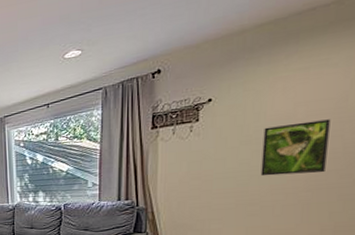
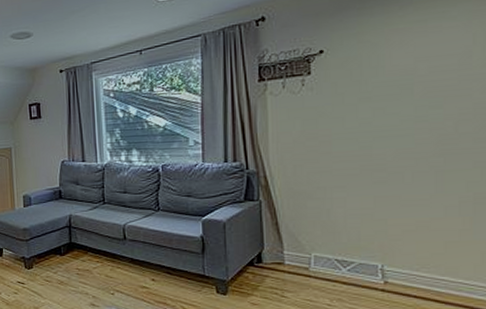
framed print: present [260,119,331,176] -> none [384,76,456,138]

